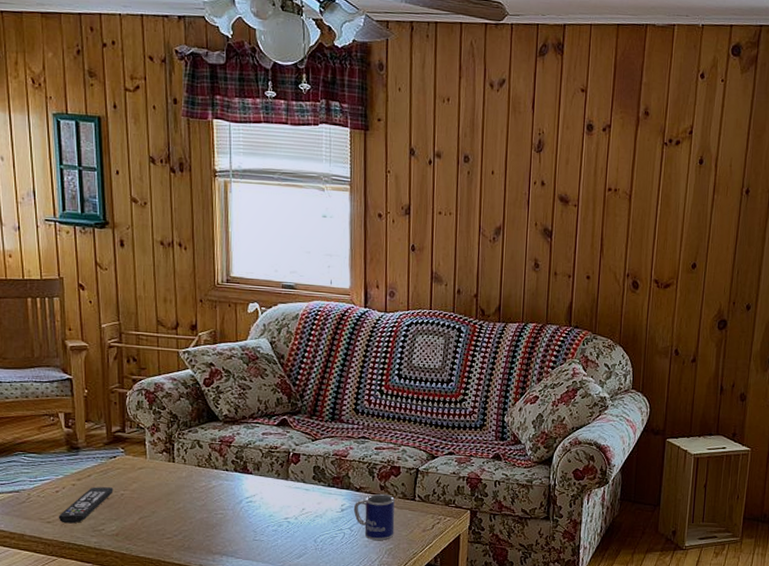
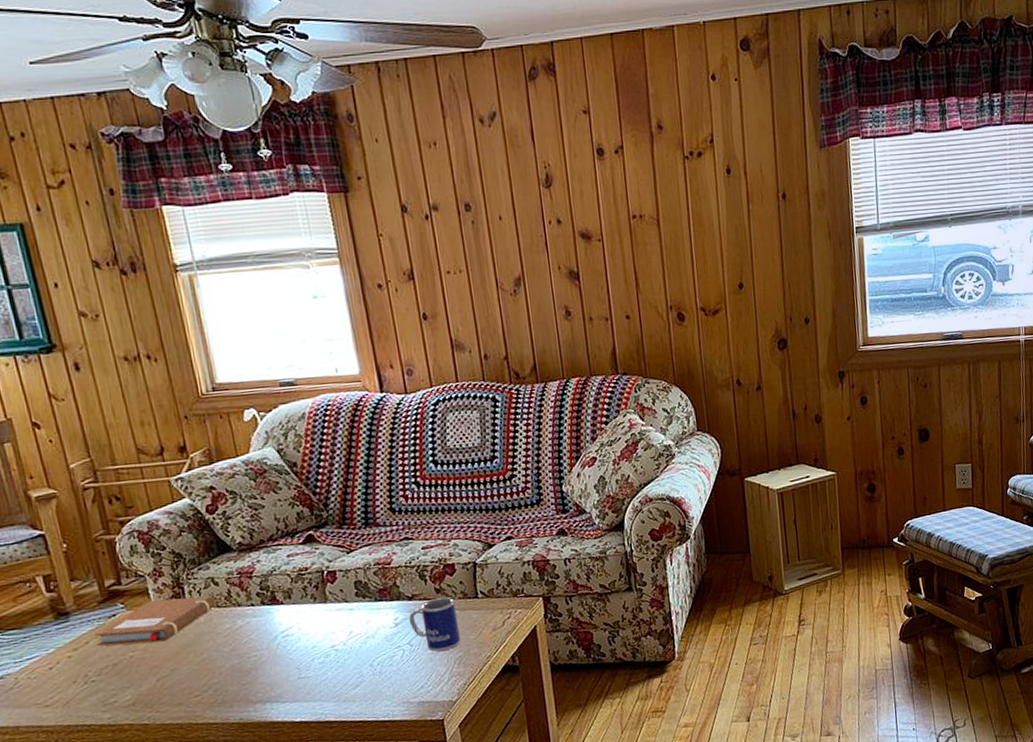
remote control: present [58,487,114,524] -> none [57,651,120,704]
notebook: none [96,450,198,487] -> present [94,595,216,647]

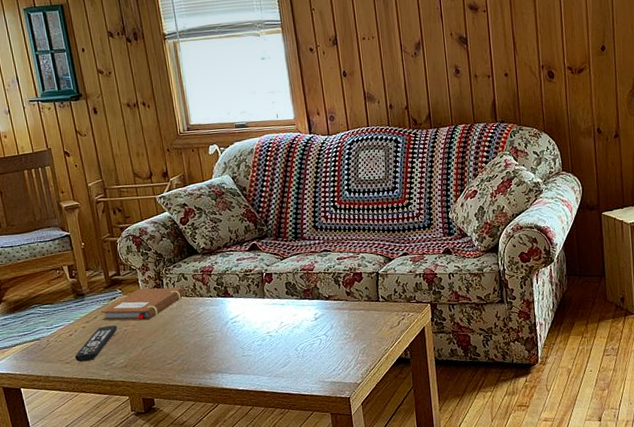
remote control: none [57,651,120,704] -> present [74,325,118,362]
mug: present [408,596,461,652] -> none [325,299,365,343]

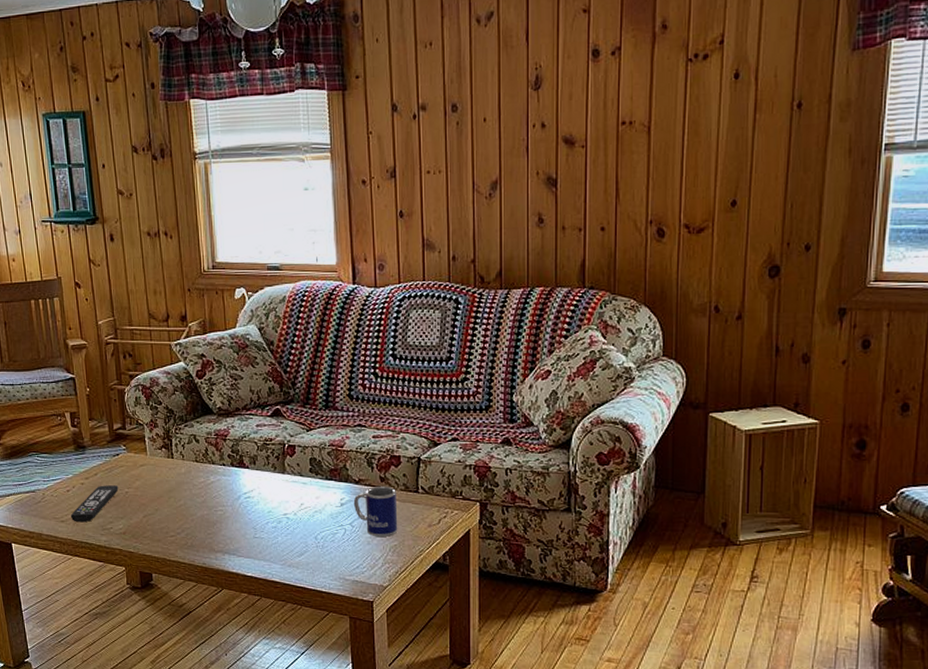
notebook: present [100,287,185,321] -> none [102,447,195,484]
mug: none [325,299,365,343] -> present [353,486,398,538]

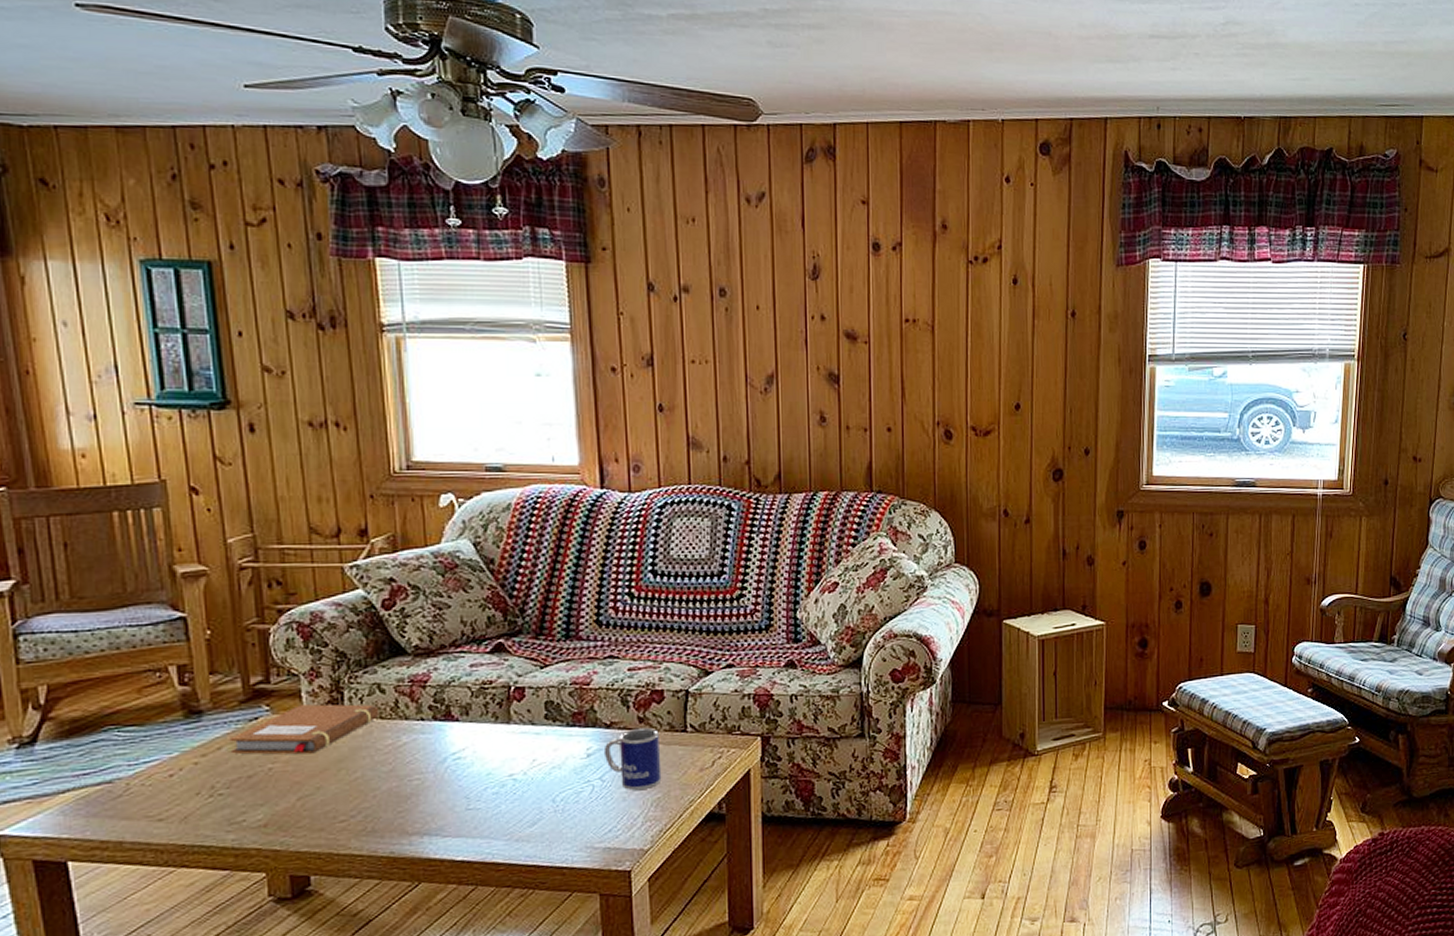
remote control: present [70,485,119,523] -> none [174,761,257,819]
notebook: none [102,447,195,484] -> present [229,704,380,755]

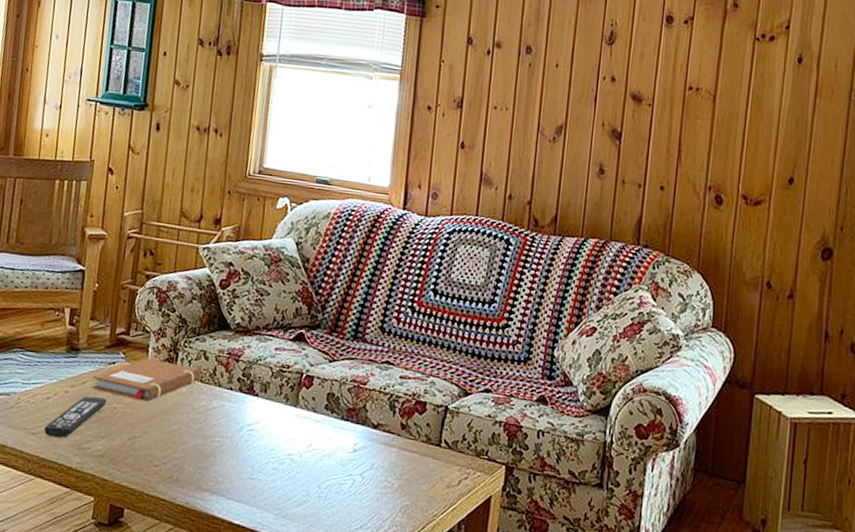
remote control: none [174,761,257,819] -> present [44,396,107,438]
mug: present [603,727,662,791] -> none [367,433,417,495]

